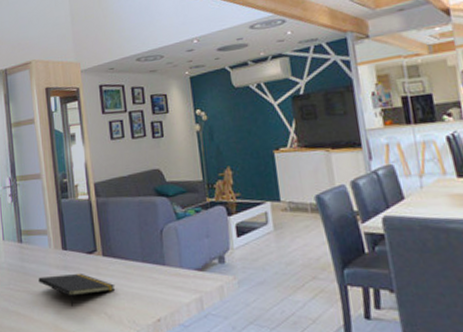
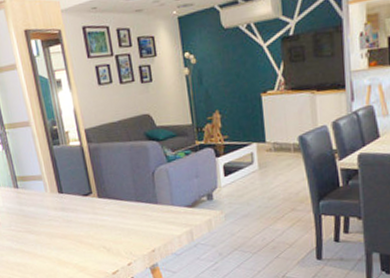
notepad: present [38,273,115,307] -> none [38,213,112,243]

